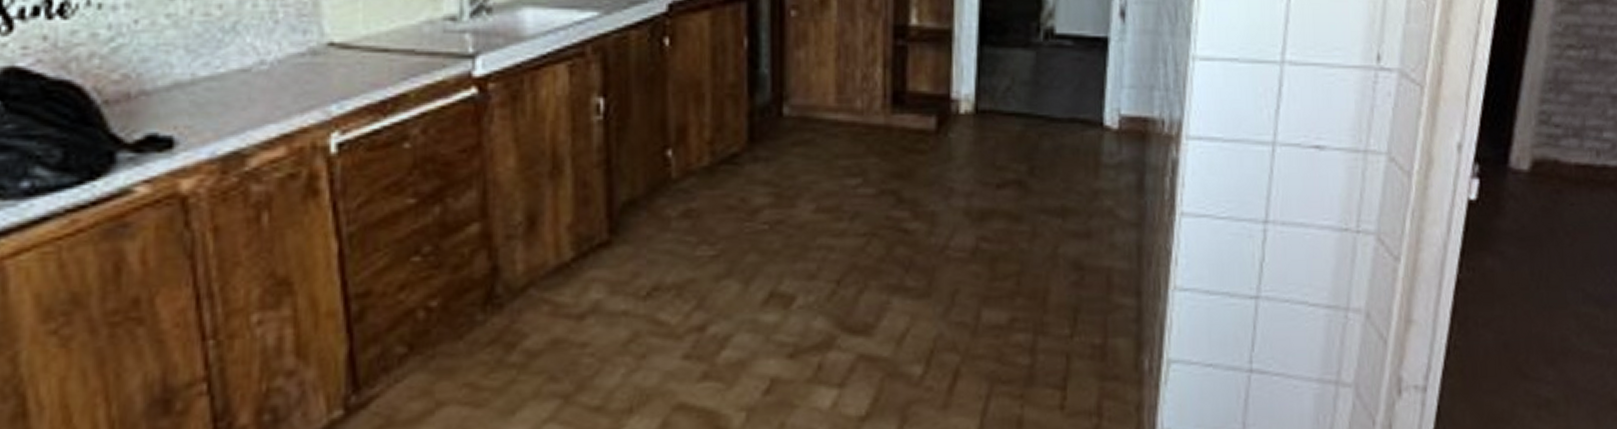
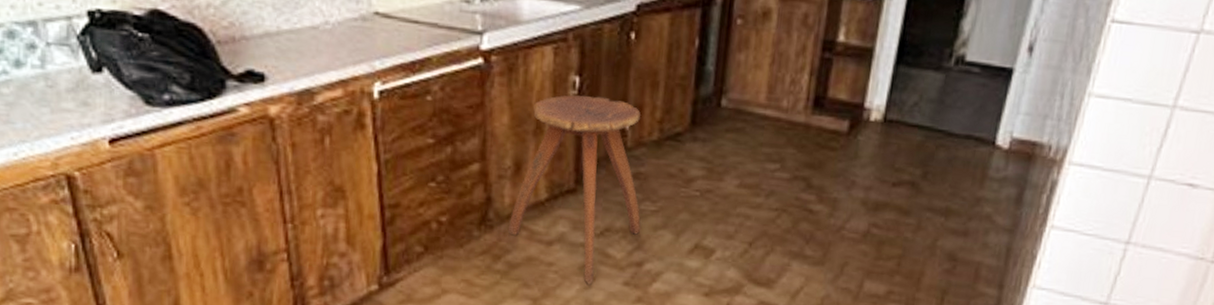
stool: none [525,119,698,365] -> present [509,95,641,285]

